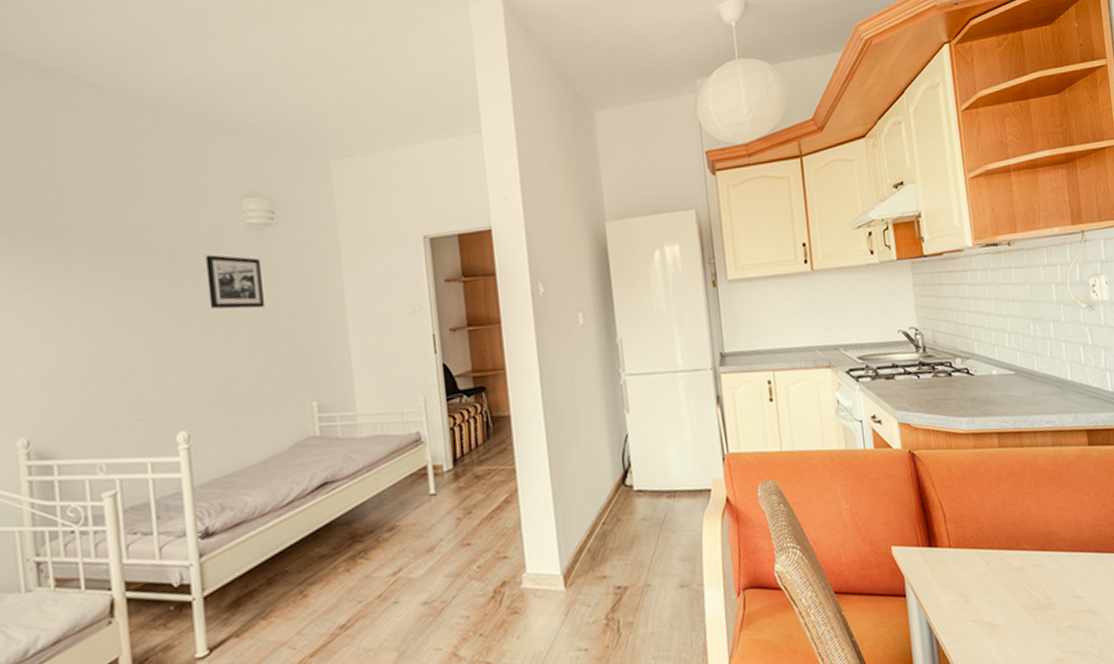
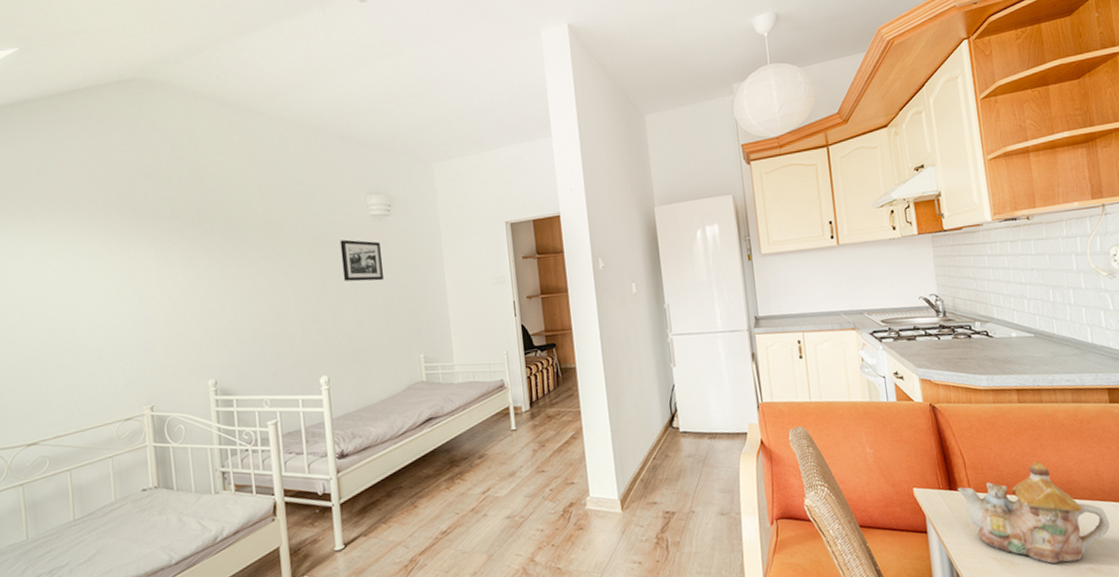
teapot: none [937,511,1089,624] -> present [957,461,1110,564]

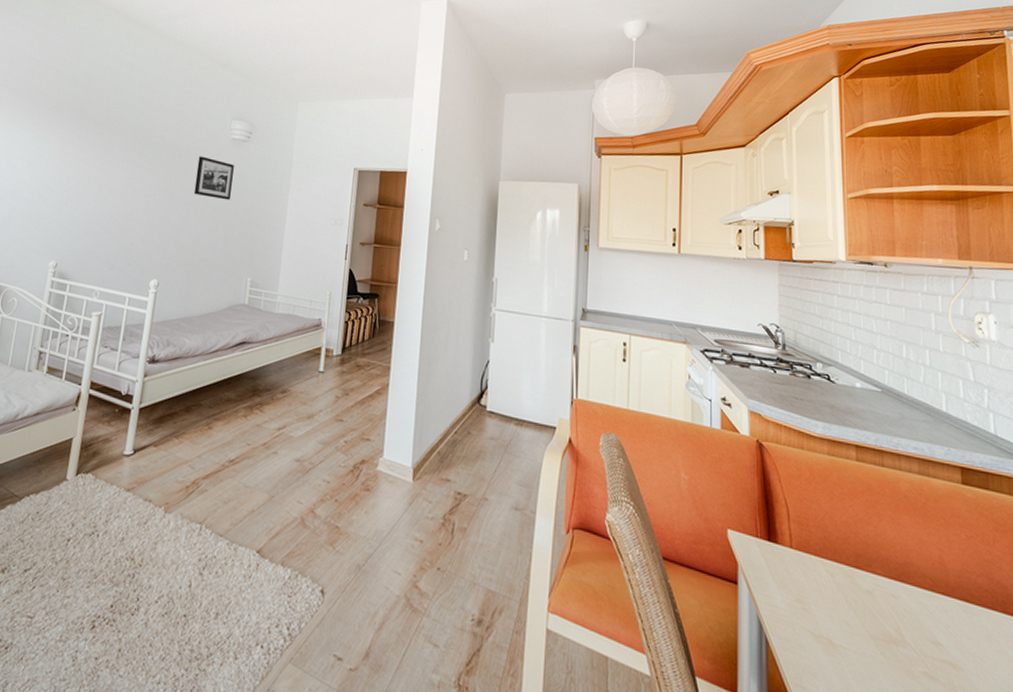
teapot: present [957,461,1110,564] -> none [777,531,952,660]

